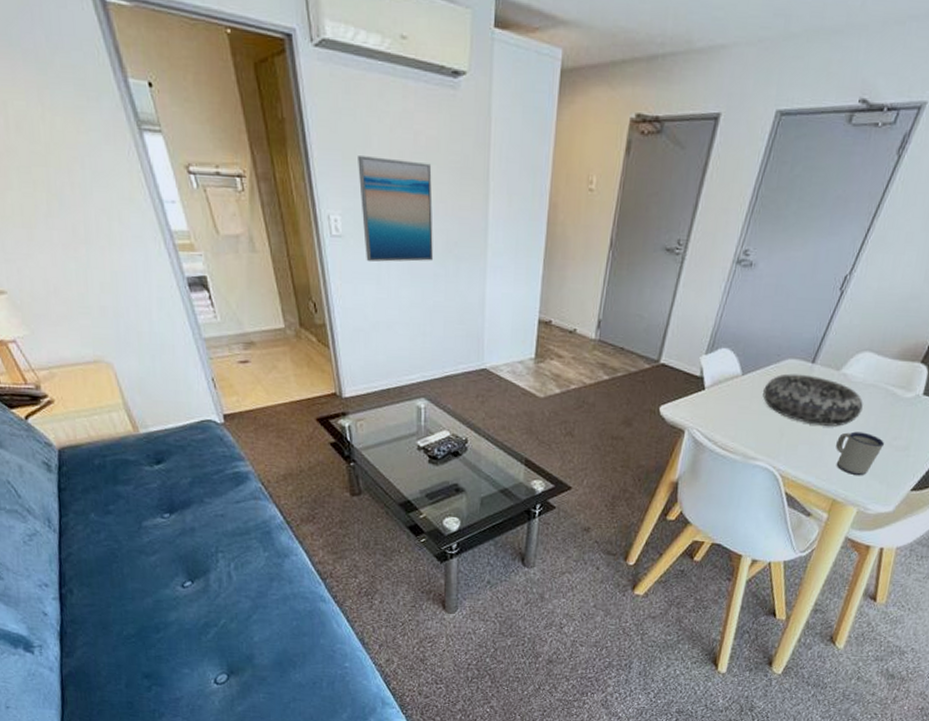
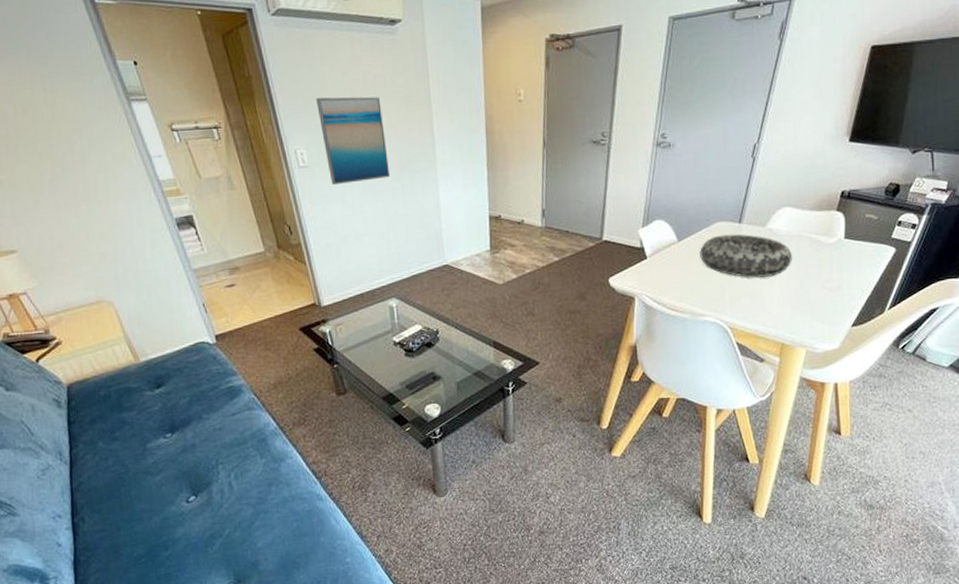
mug: present [836,431,884,475] -> none [775,278,818,318]

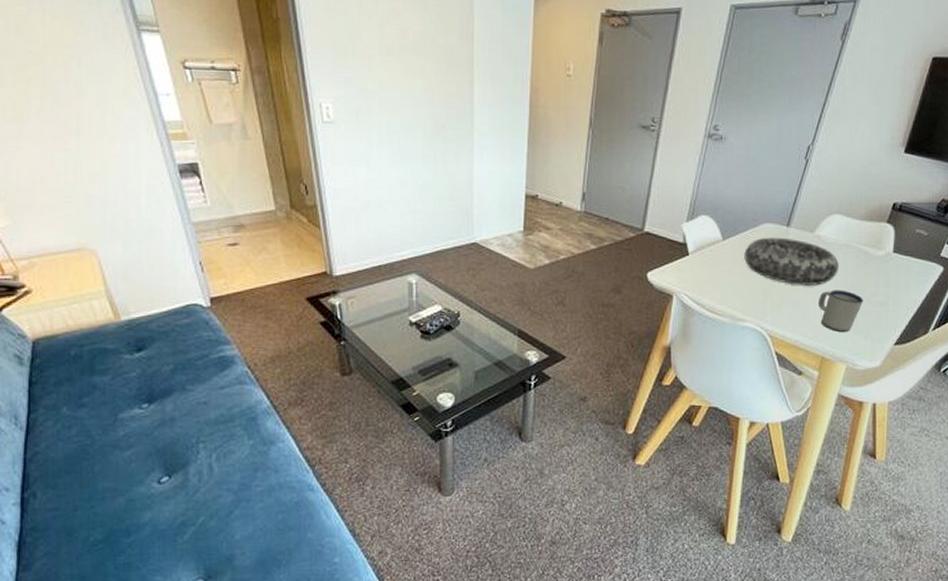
wall art: present [316,96,390,186] -> none [349,50,422,146]
mug: none [775,278,818,318] -> present [818,290,863,332]

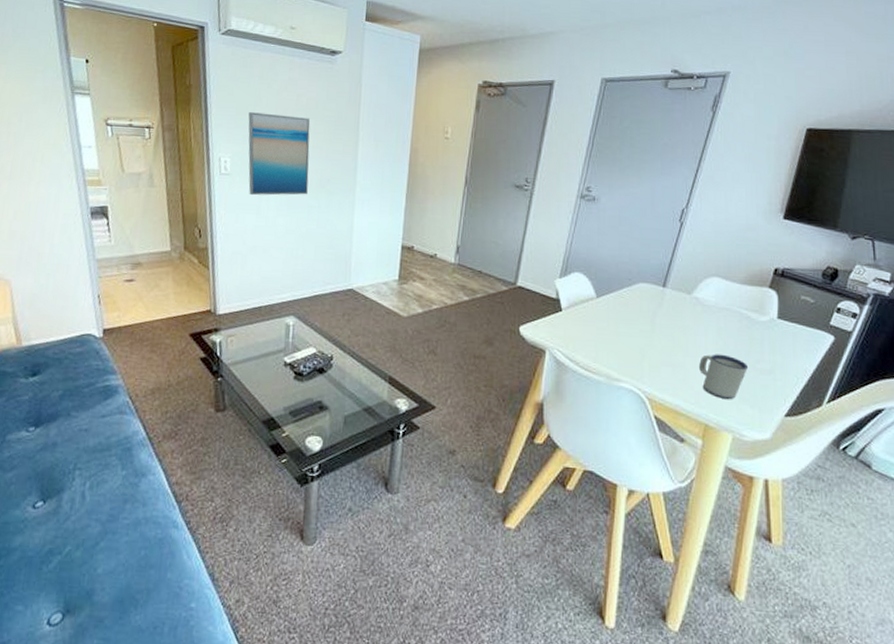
wall art: none [349,50,422,146] -> present [248,112,311,196]
decorative bowl: present [744,237,839,285] -> none [619,297,719,349]

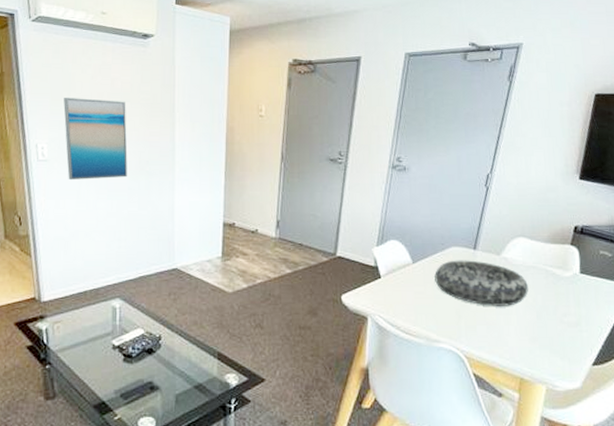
decorative bowl: none [619,297,719,349] -> present [434,260,528,306]
mug: present [699,354,748,399] -> none [511,310,556,352]

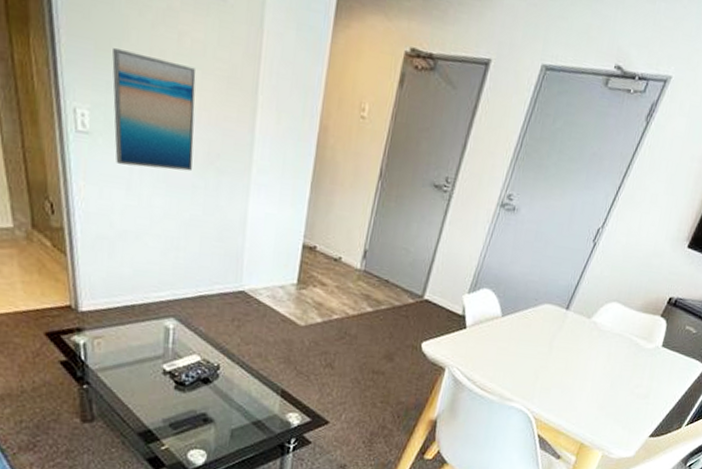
decorative bowl: present [434,260,528,306] -> none [520,318,610,372]

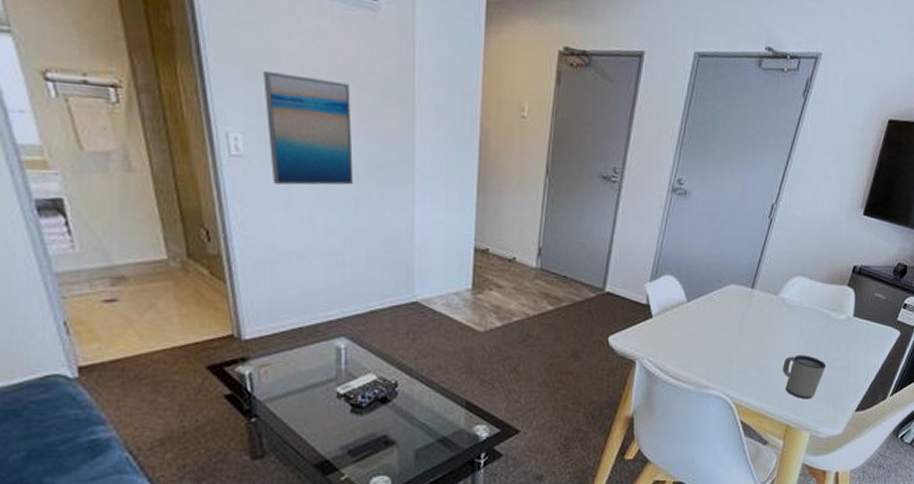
mug: none [585,378,627,420] -> present [783,355,826,398]

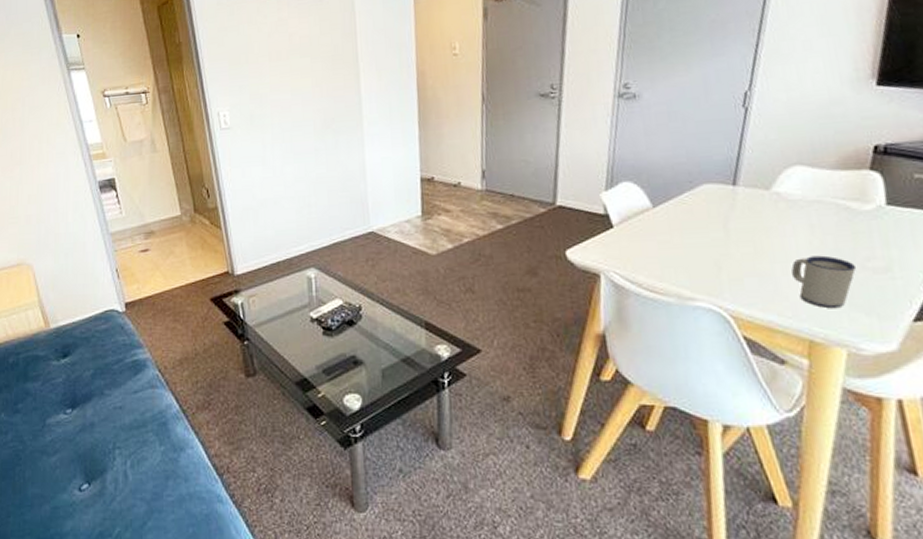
wall art: present [263,71,353,186] -> none [242,57,313,147]

